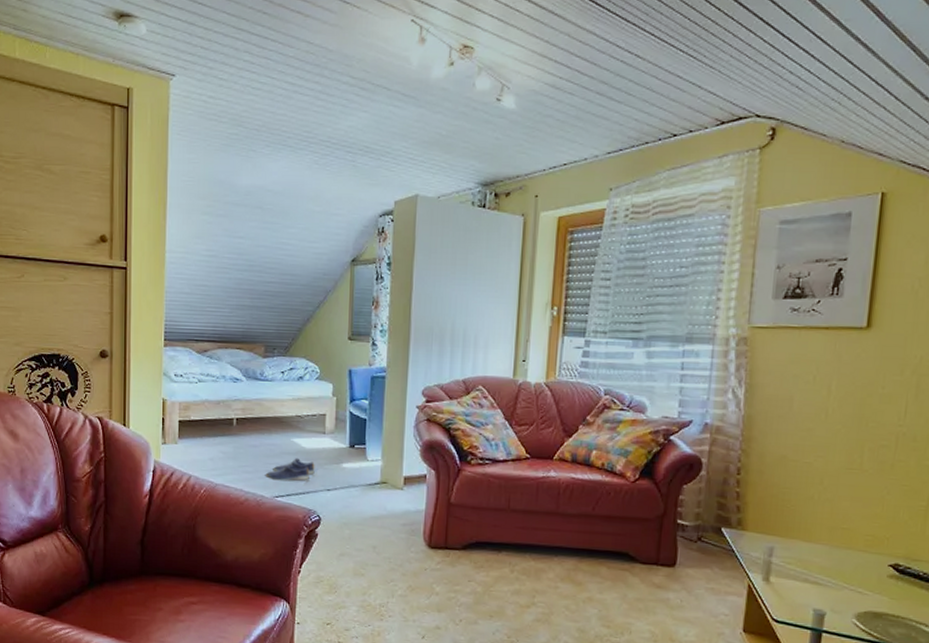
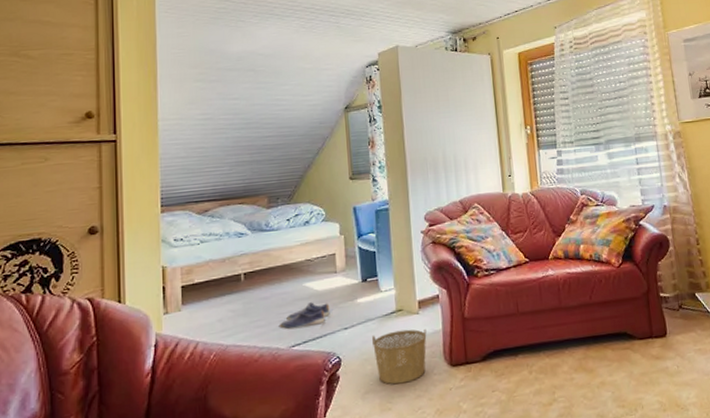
basket: none [353,502,409,554] -> present [372,328,427,385]

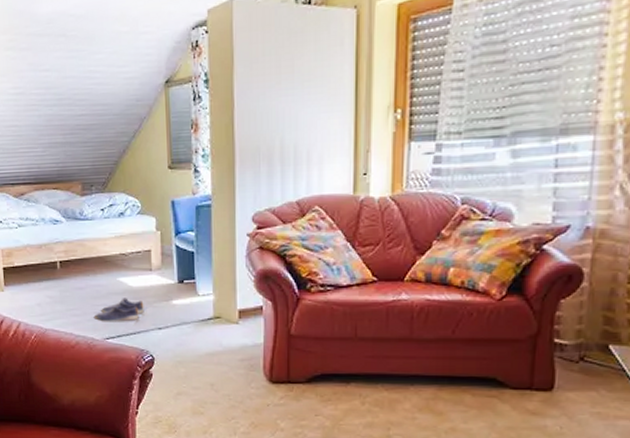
basket: present [372,328,427,385] -> none [187,338,246,391]

